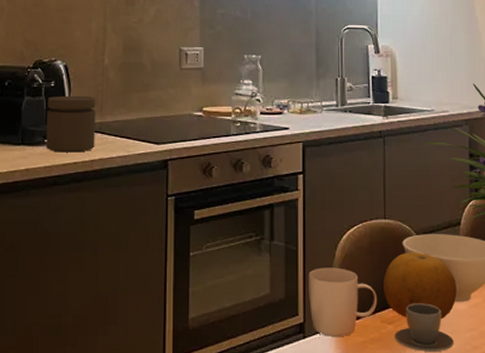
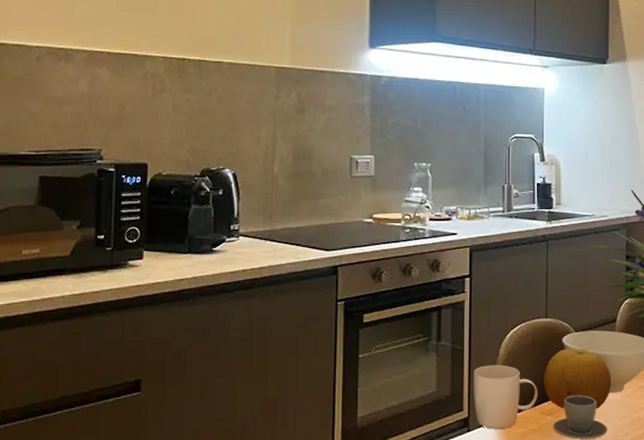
jar: present [46,95,96,153] -> none [214,203,265,260]

